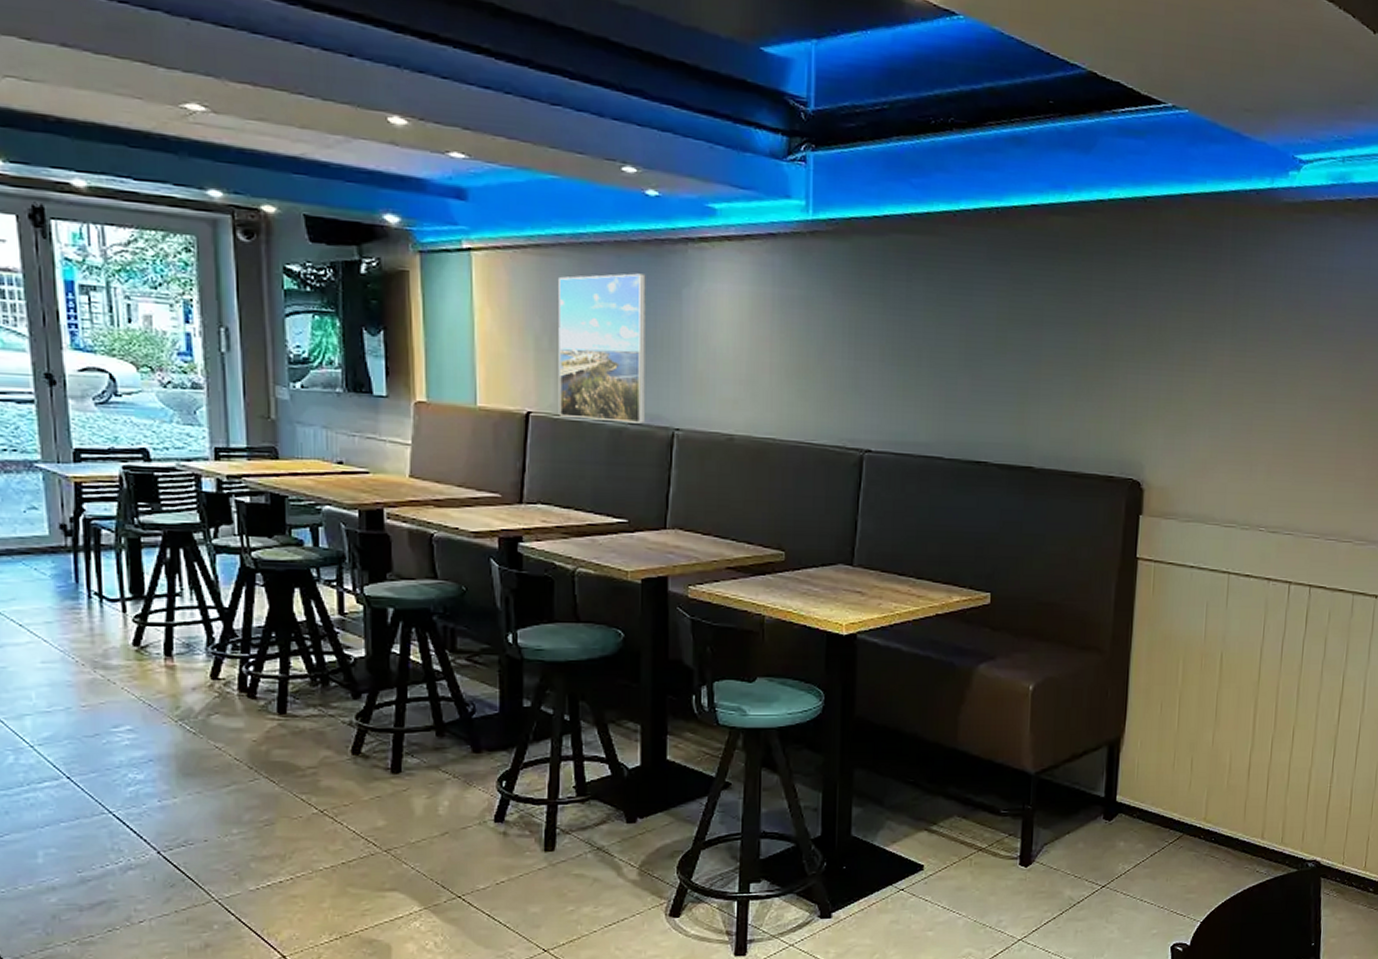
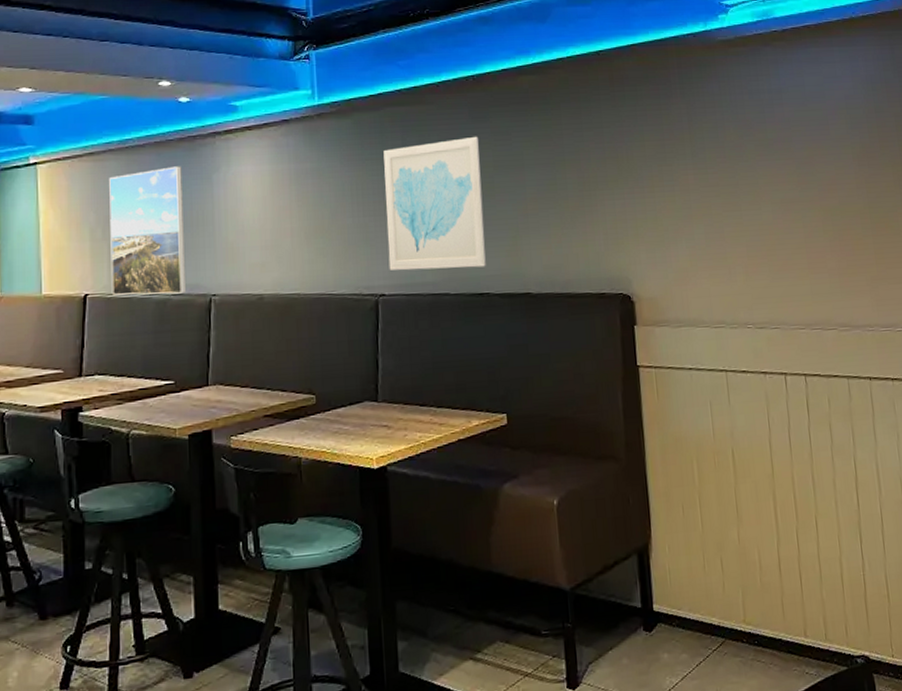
wall art: none [878,281,995,433] -> present [383,136,486,270]

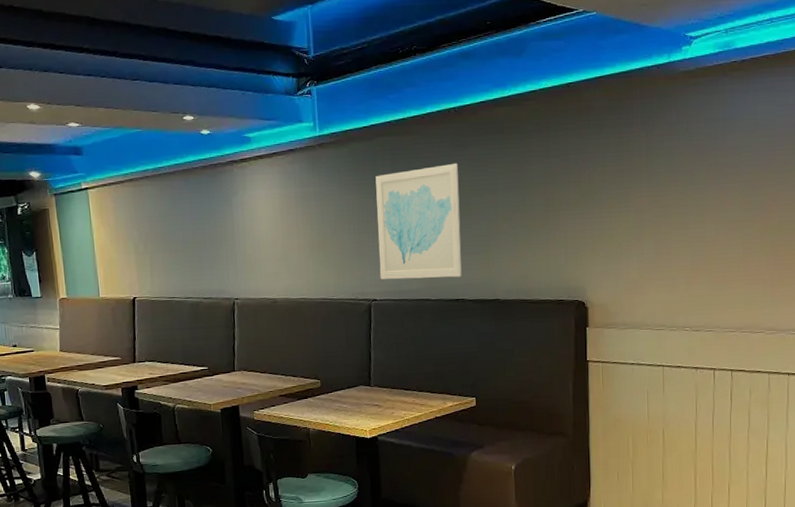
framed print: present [109,166,187,296] -> none [147,190,215,299]

